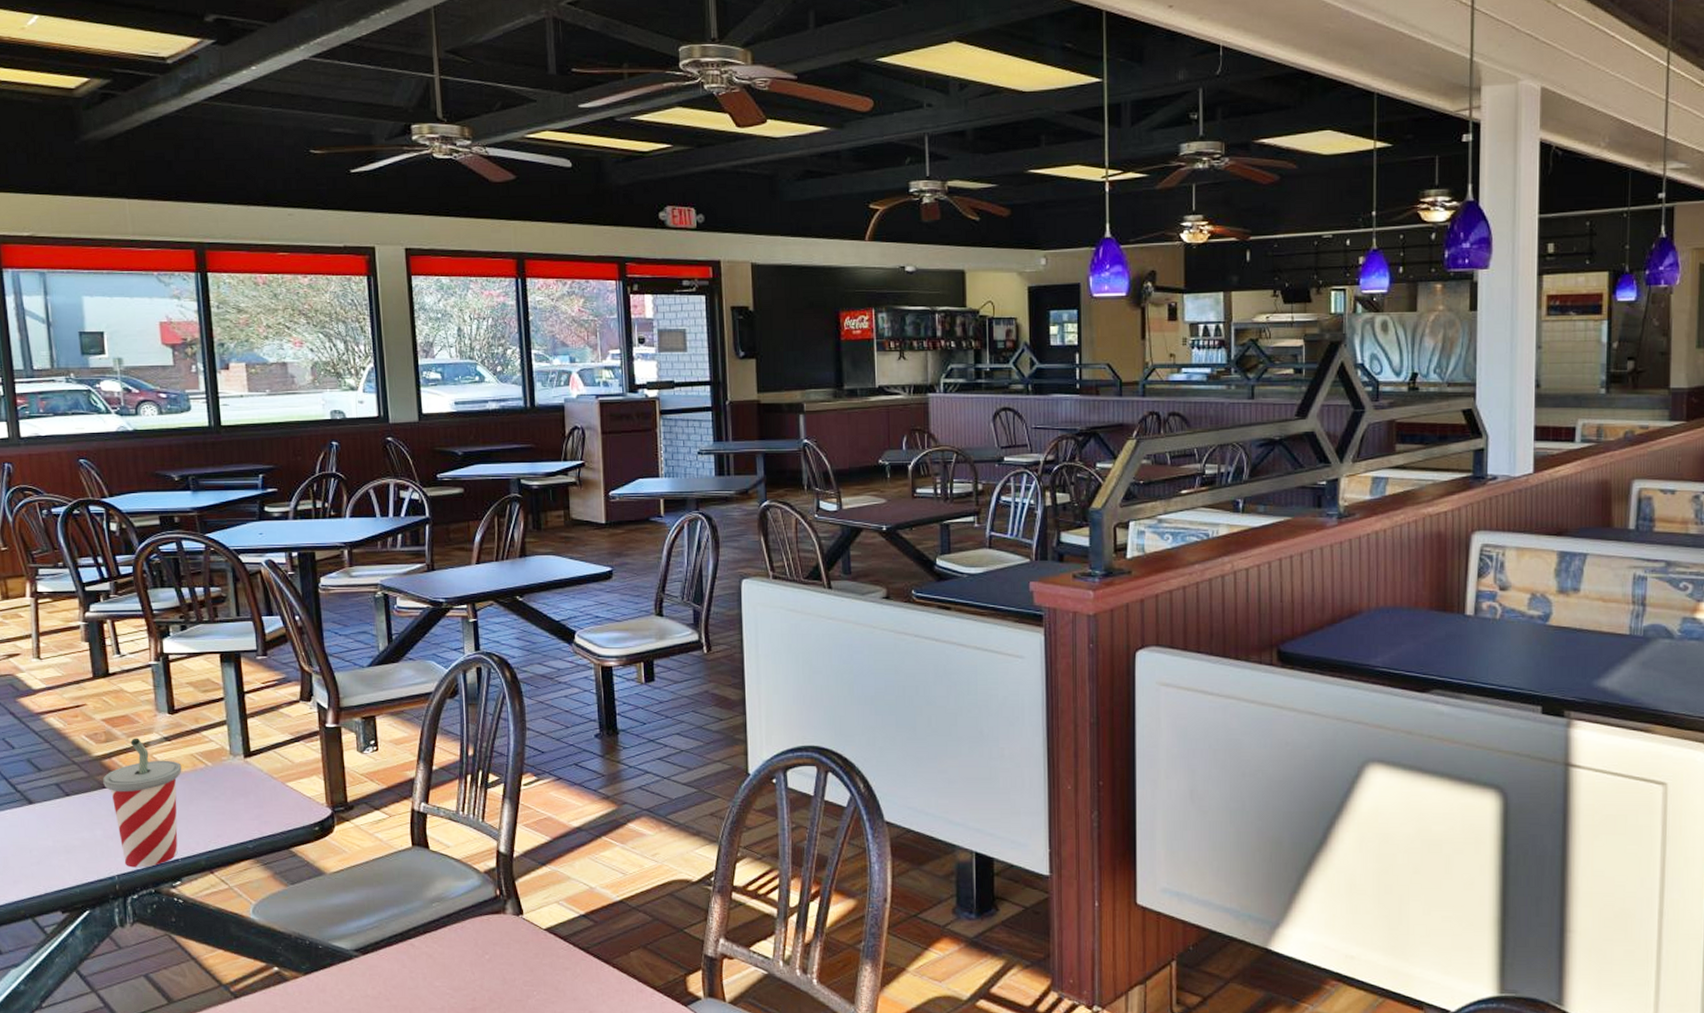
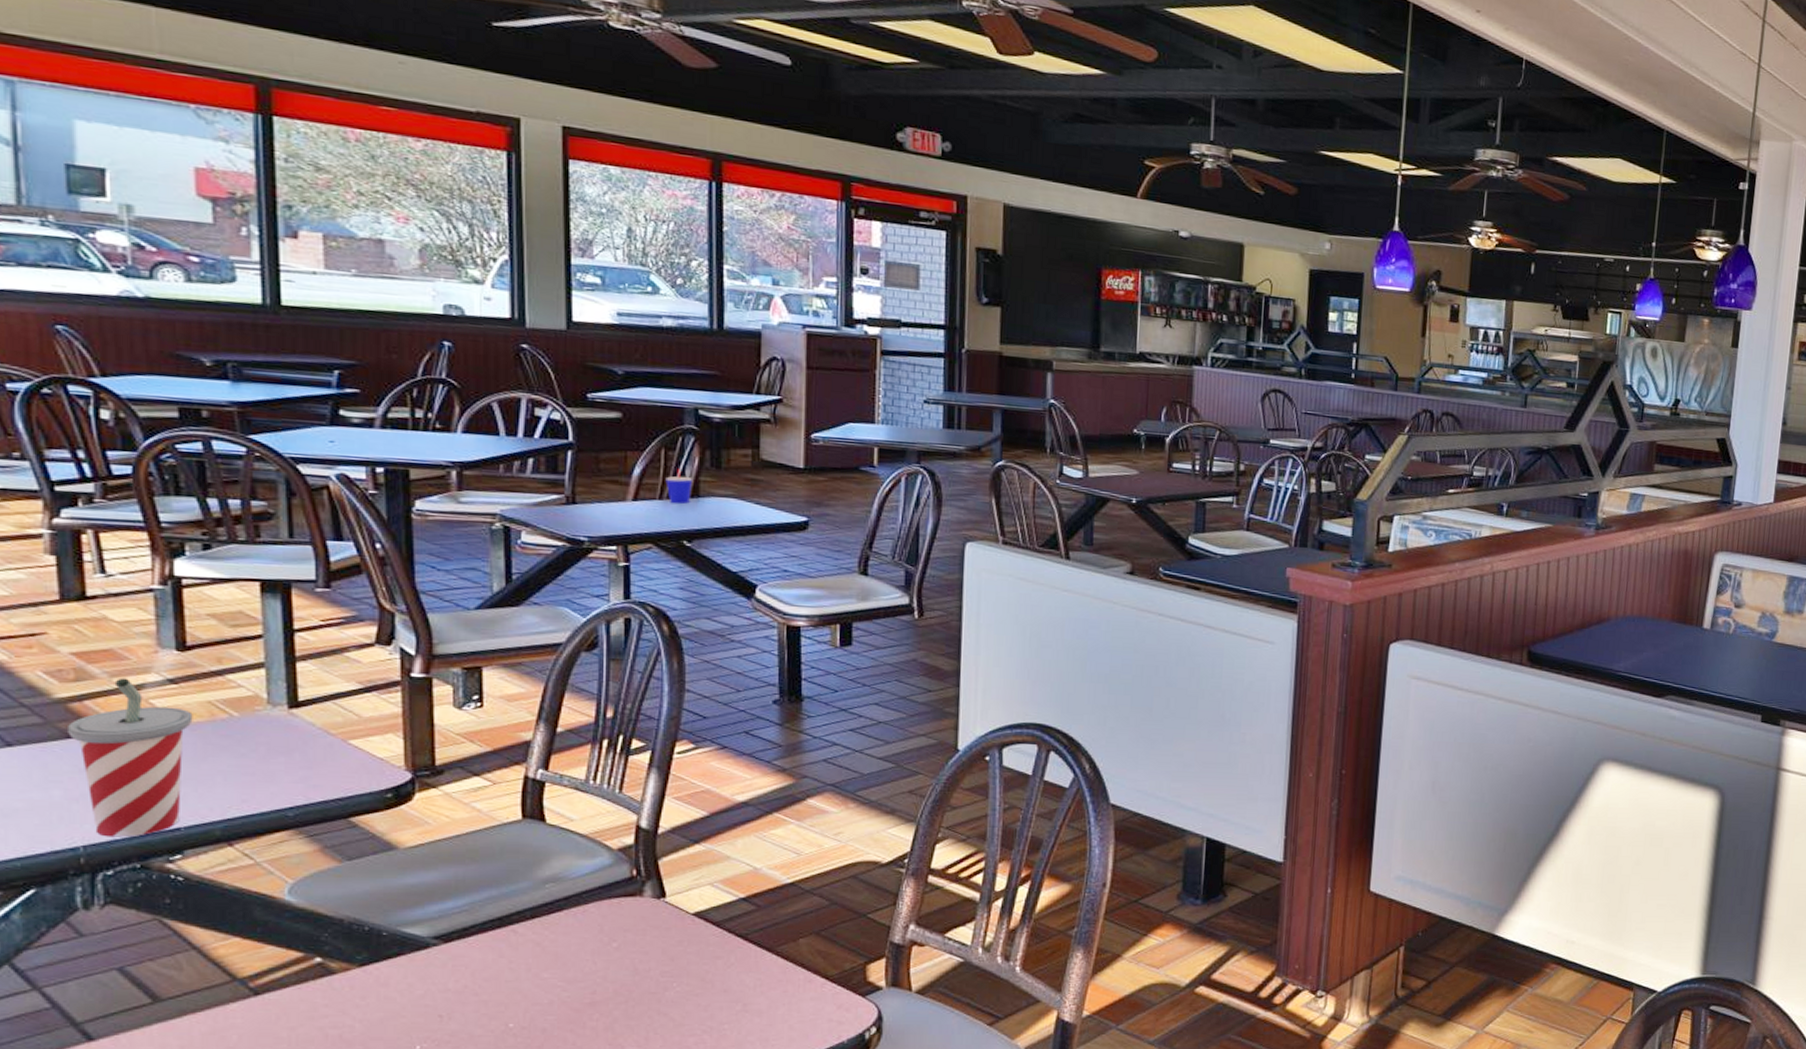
beverage cup: none [499,532,520,564] -> present [665,468,692,505]

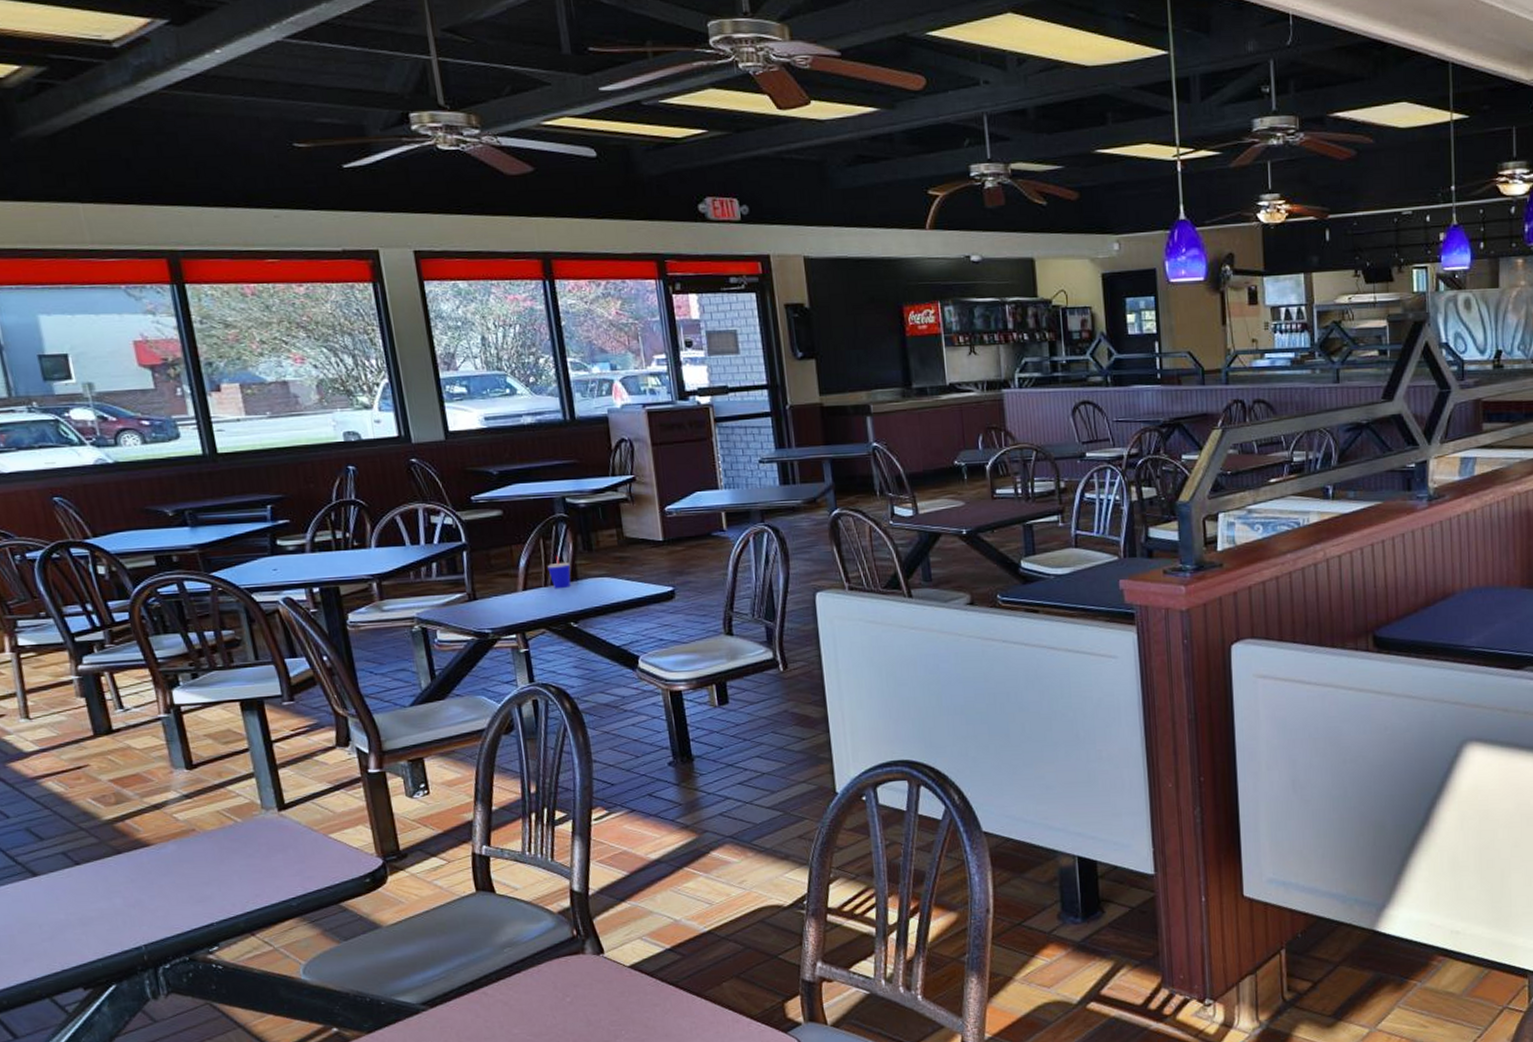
beverage cup: present [66,677,193,838] -> none [116,797,212,936]

